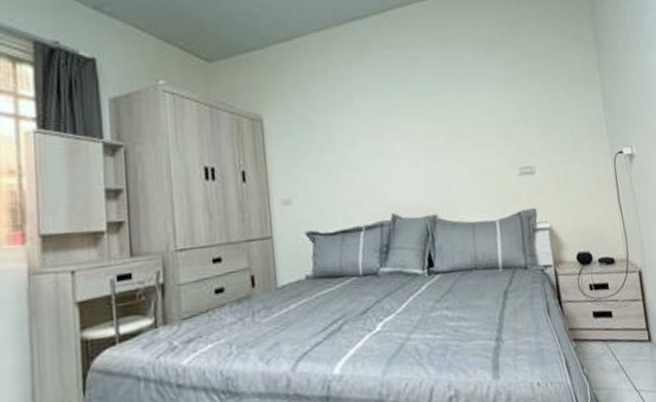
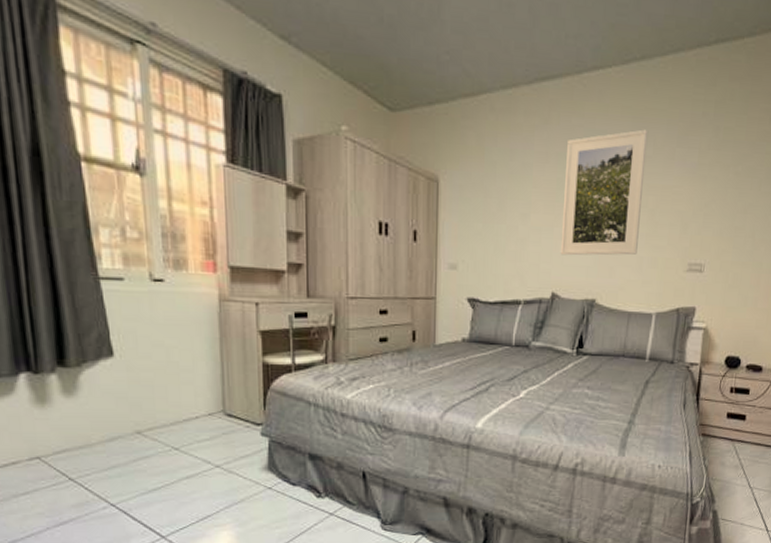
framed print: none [383,53,468,176] -> present [560,129,648,256]

